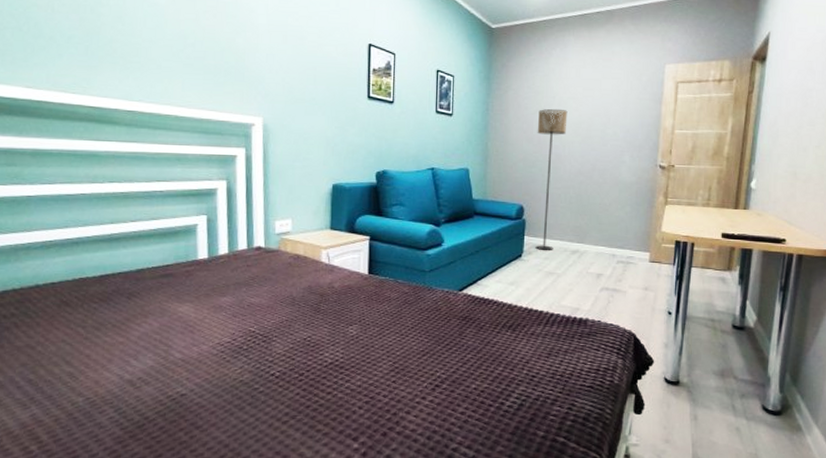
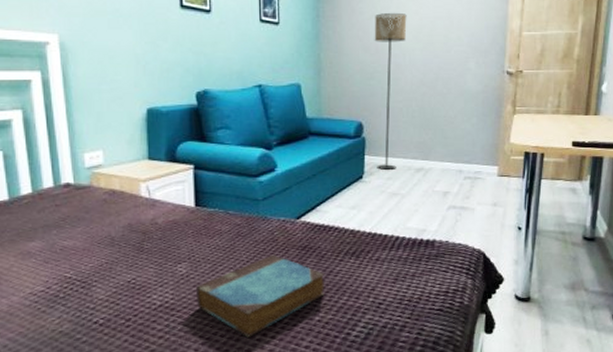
book: none [364,322,482,400] -> present [196,254,324,338]

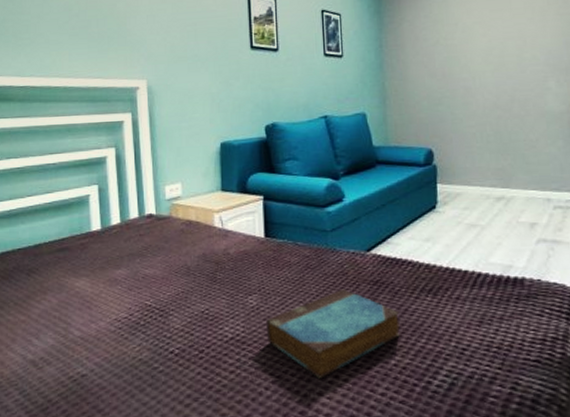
floor lamp: present [374,12,407,170] -> none [440,36,475,199]

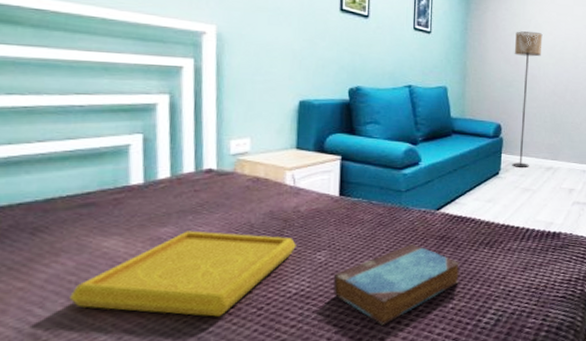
serving tray: none [55,273,229,357] -> present [69,230,296,317]
floor lamp: none [440,36,475,199] -> present [512,31,543,167]

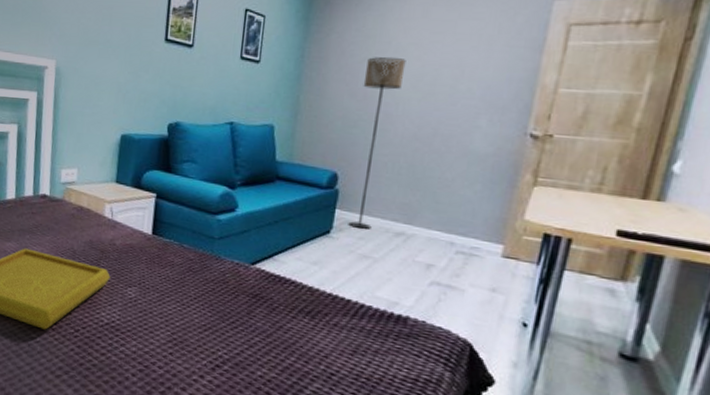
book: present [333,243,459,326] -> none [140,296,273,376]

